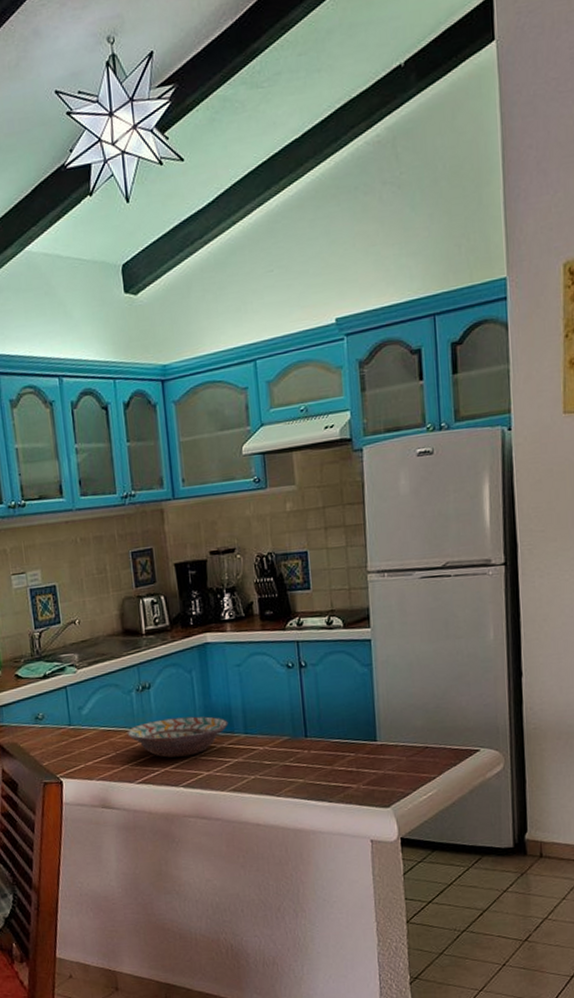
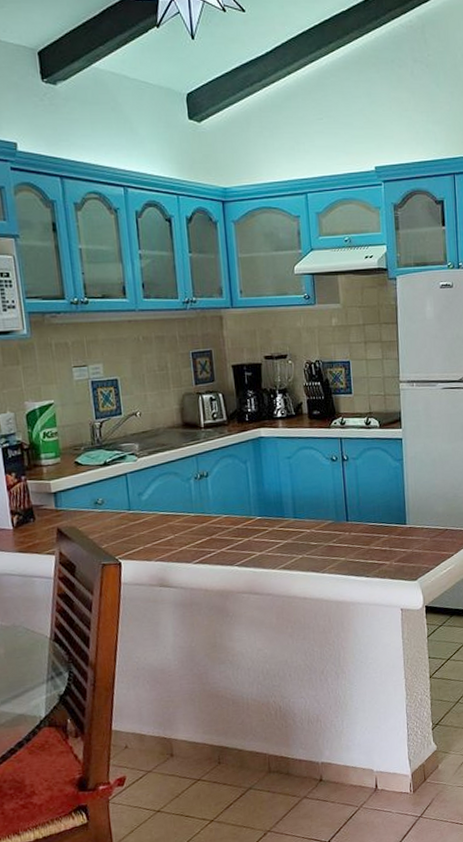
decorative bowl: present [127,716,228,758] -> none [185,502,279,540]

